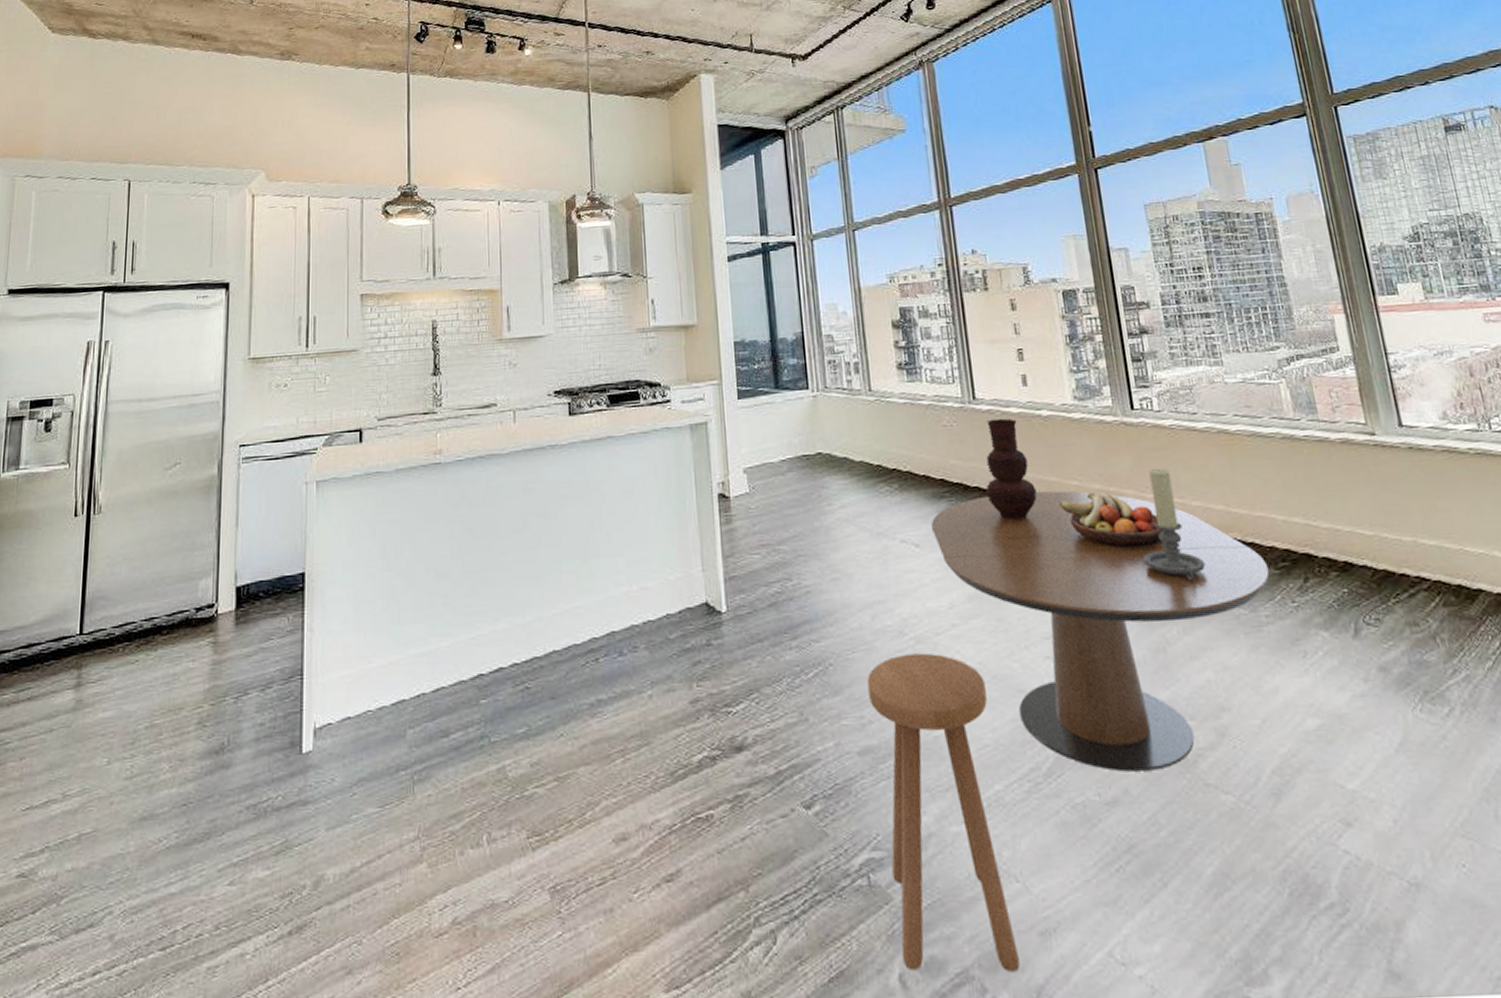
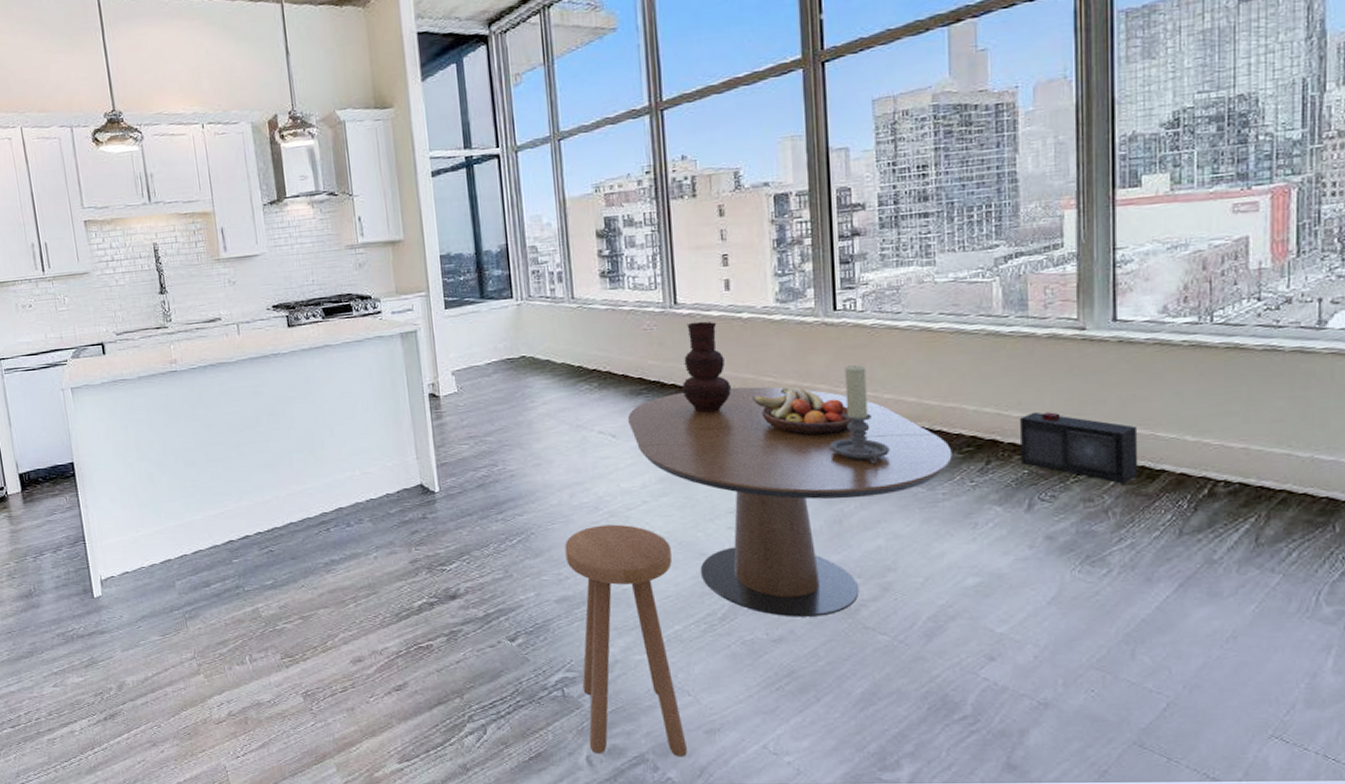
speaker: none [1328,522,1458,605] -> present [1019,411,1138,484]

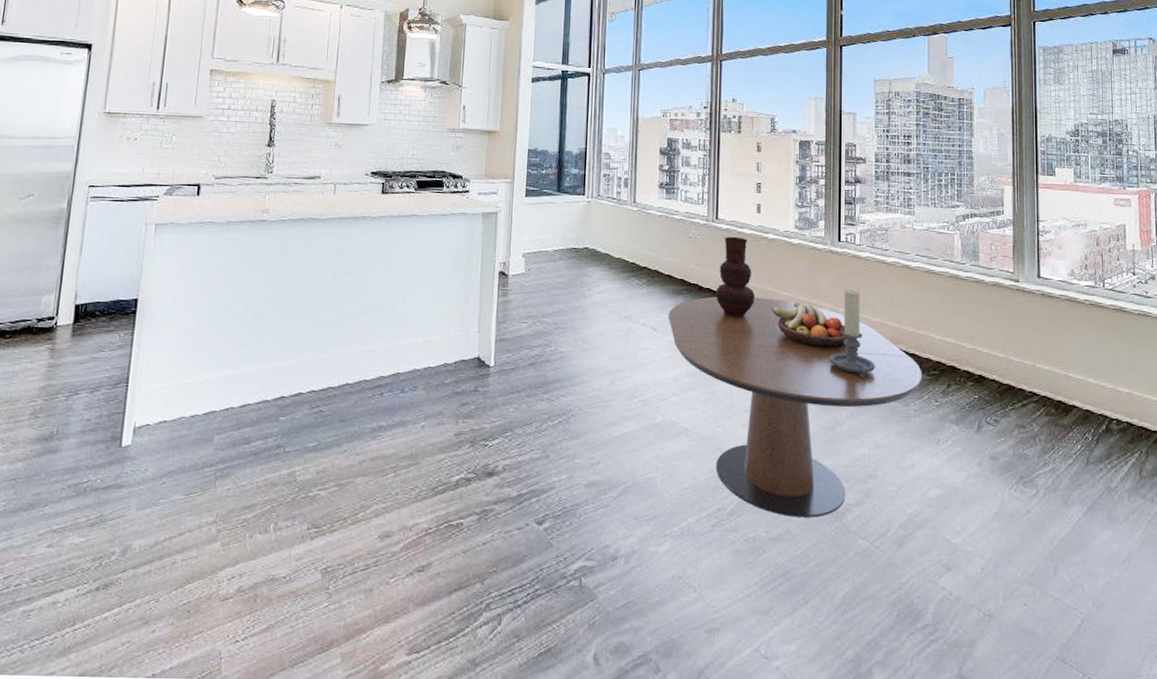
stool: present [565,524,687,757] -> none [598,413,693,658]
speaker: present [1019,411,1138,484] -> none [972,345,1057,415]

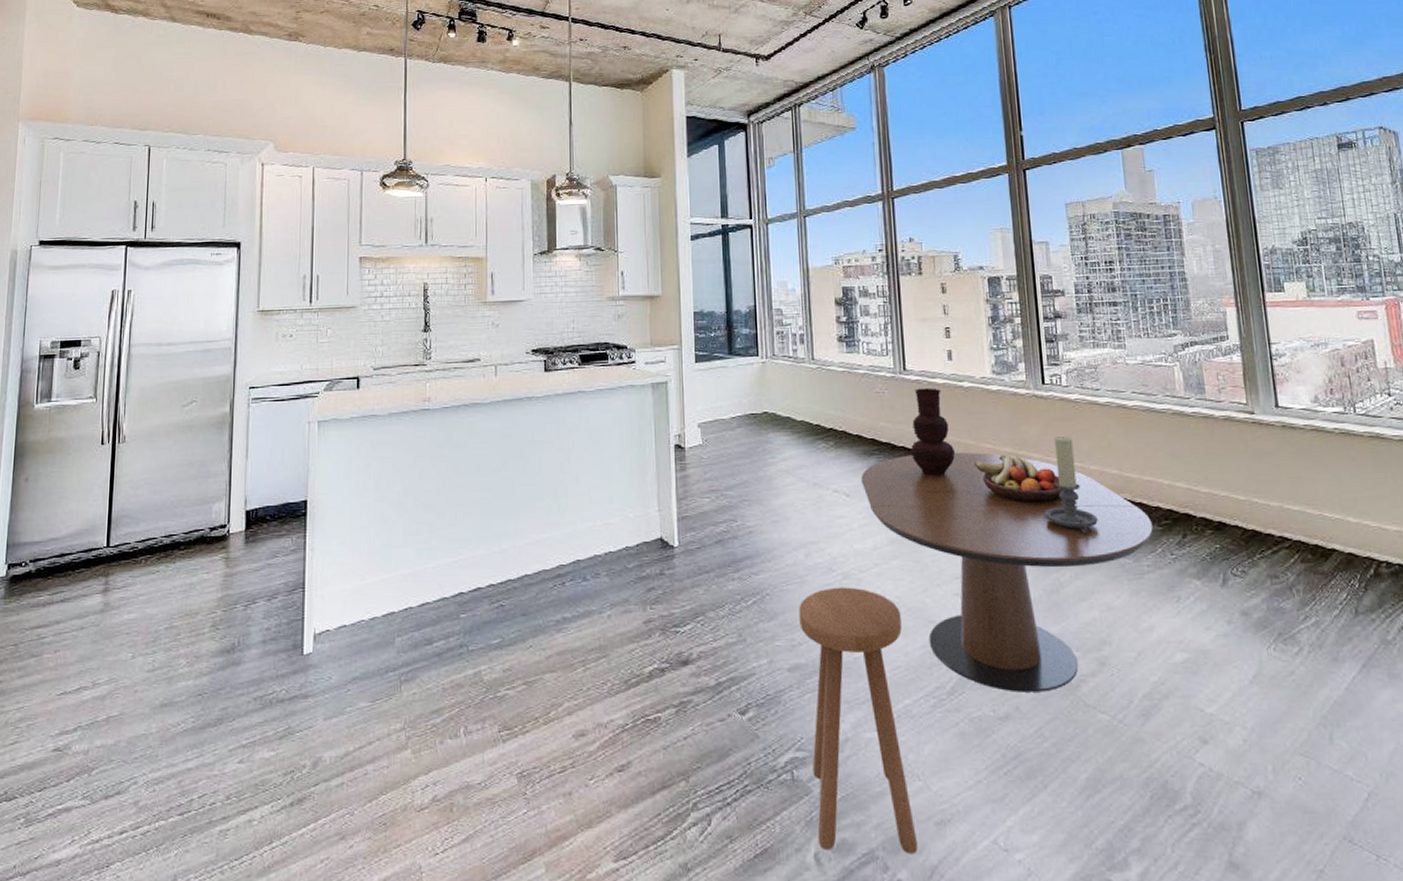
stool: none [598,413,693,658] -> present [799,587,917,855]

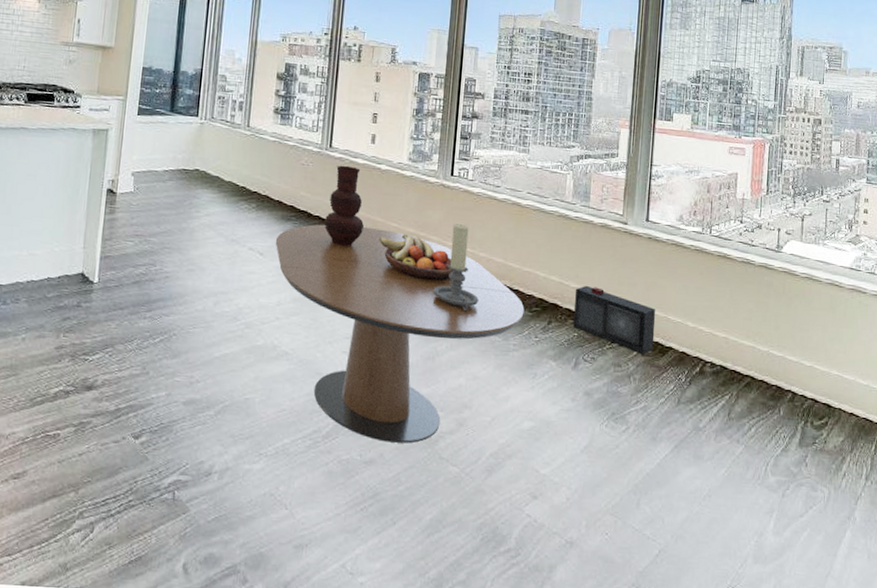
stool: present [799,587,917,855] -> none [188,334,293,571]
speaker: none [1207,488,1314,562] -> present [573,285,656,355]

